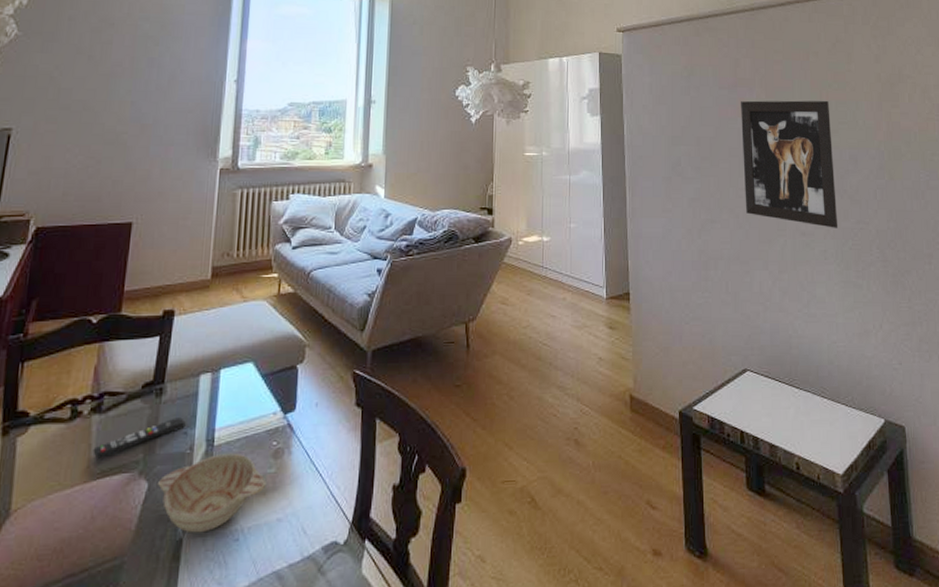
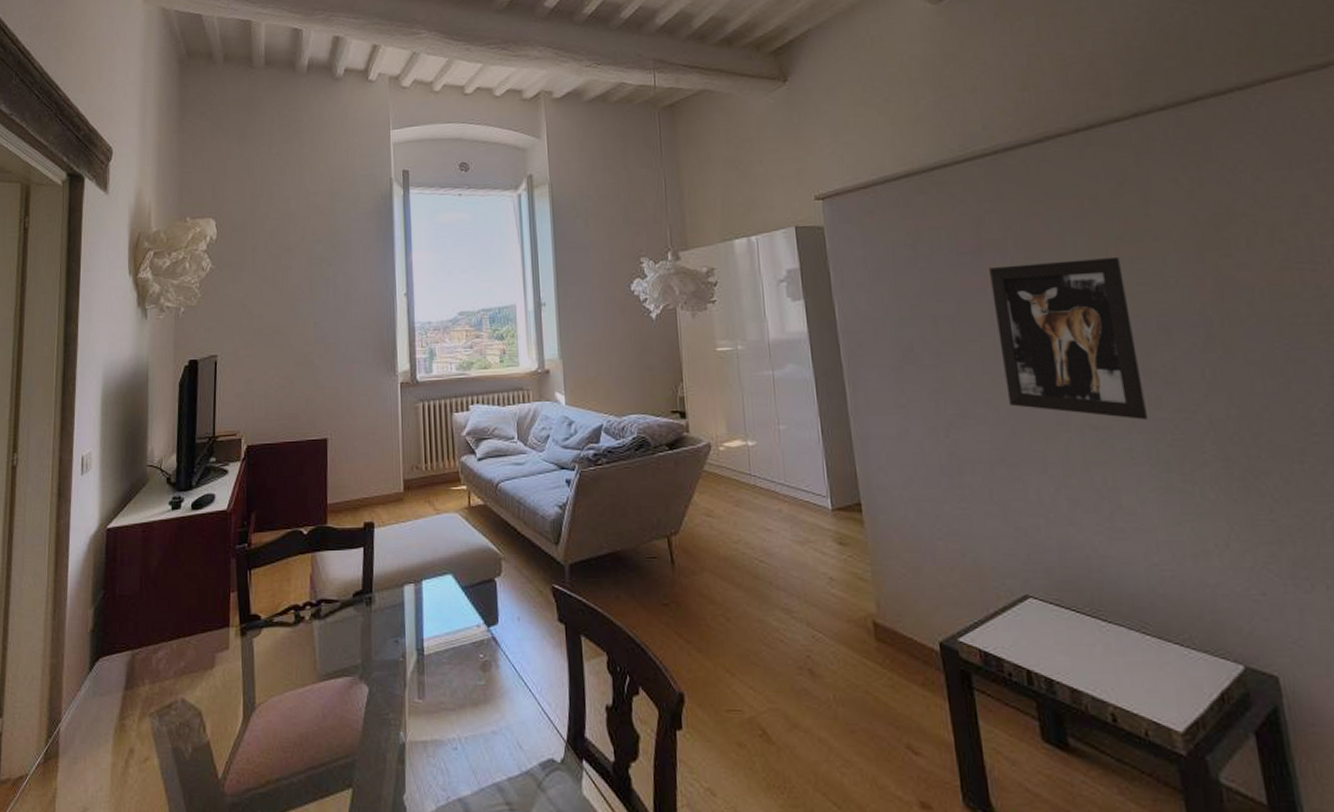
remote control: present [93,417,186,459] -> none [317,626,396,662]
decorative bowl: present [158,452,267,533] -> none [377,662,478,739]

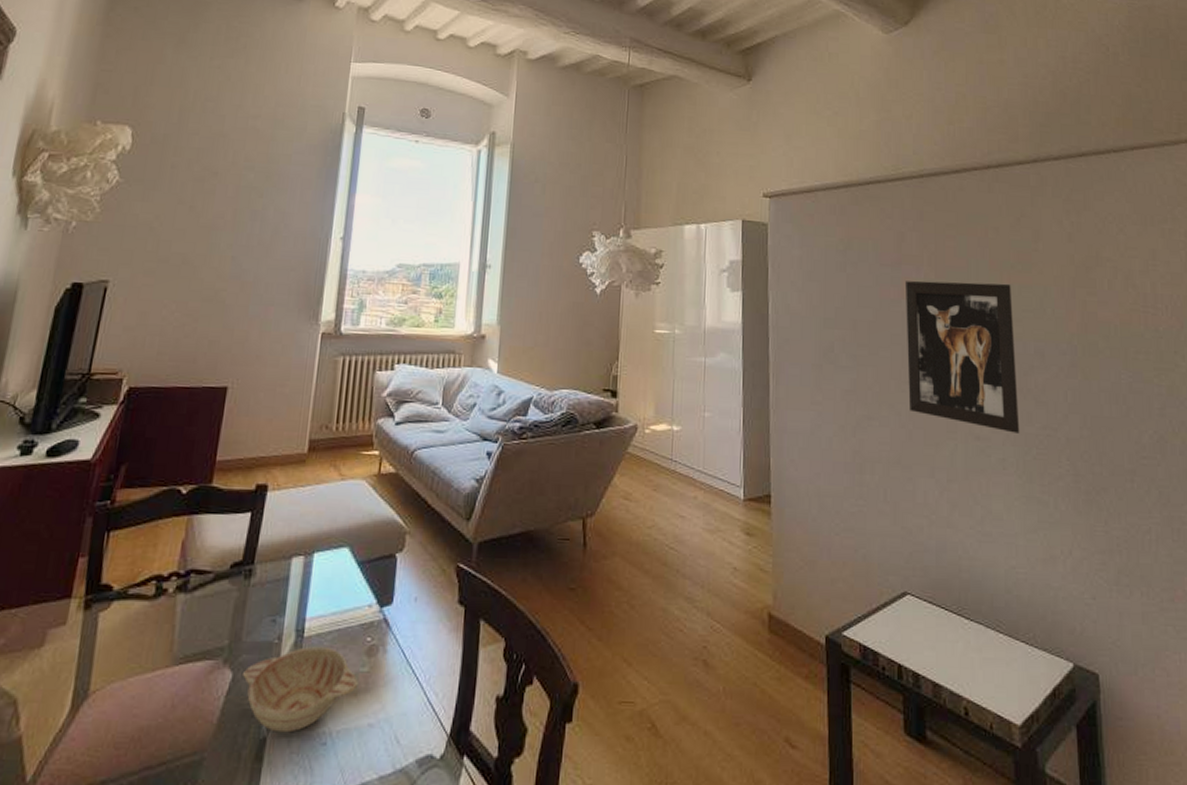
decorative bowl: none [377,662,478,739] -> present [243,646,359,733]

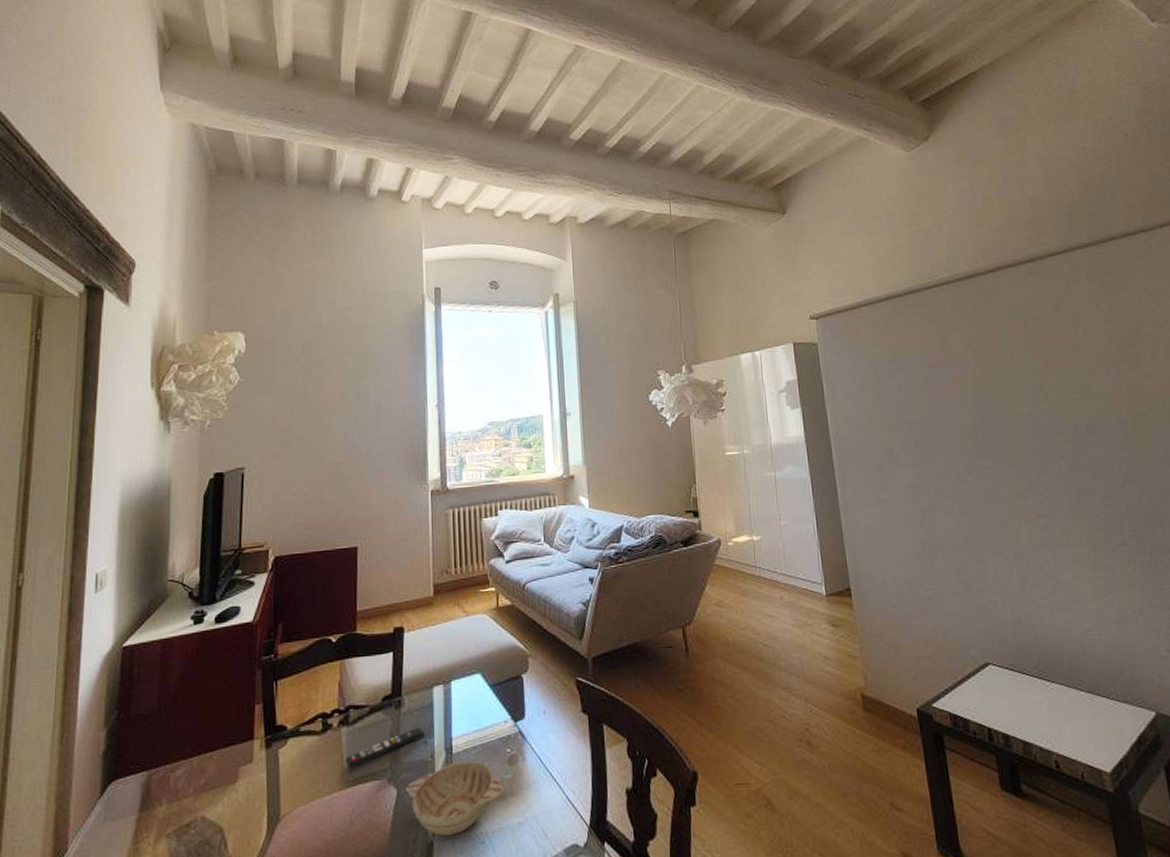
remote control: none [176,603,275,642] -> present [345,728,425,768]
wall art: present [904,280,1020,434] -> none [953,369,1080,507]

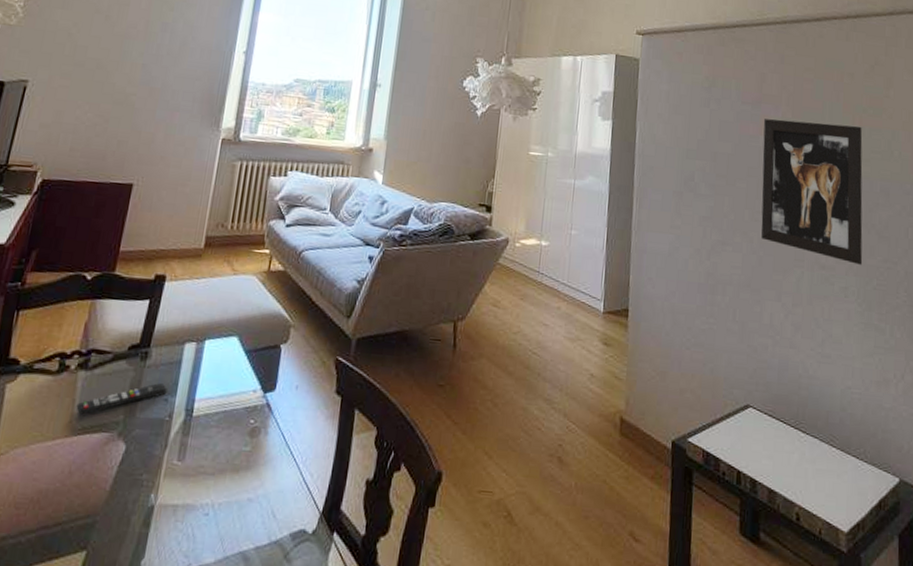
decorative bowl: present [406,760,505,836] -> none [135,425,241,503]
wall art: none [953,369,1080,507] -> present [761,119,863,265]

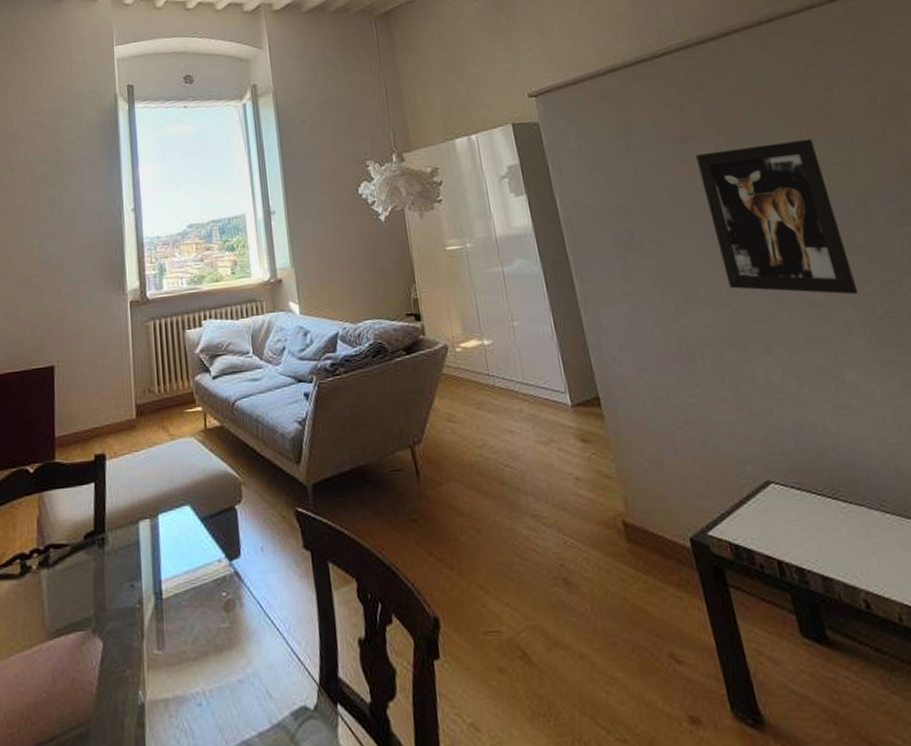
remote control: present [76,383,167,415] -> none [46,569,132,617]

